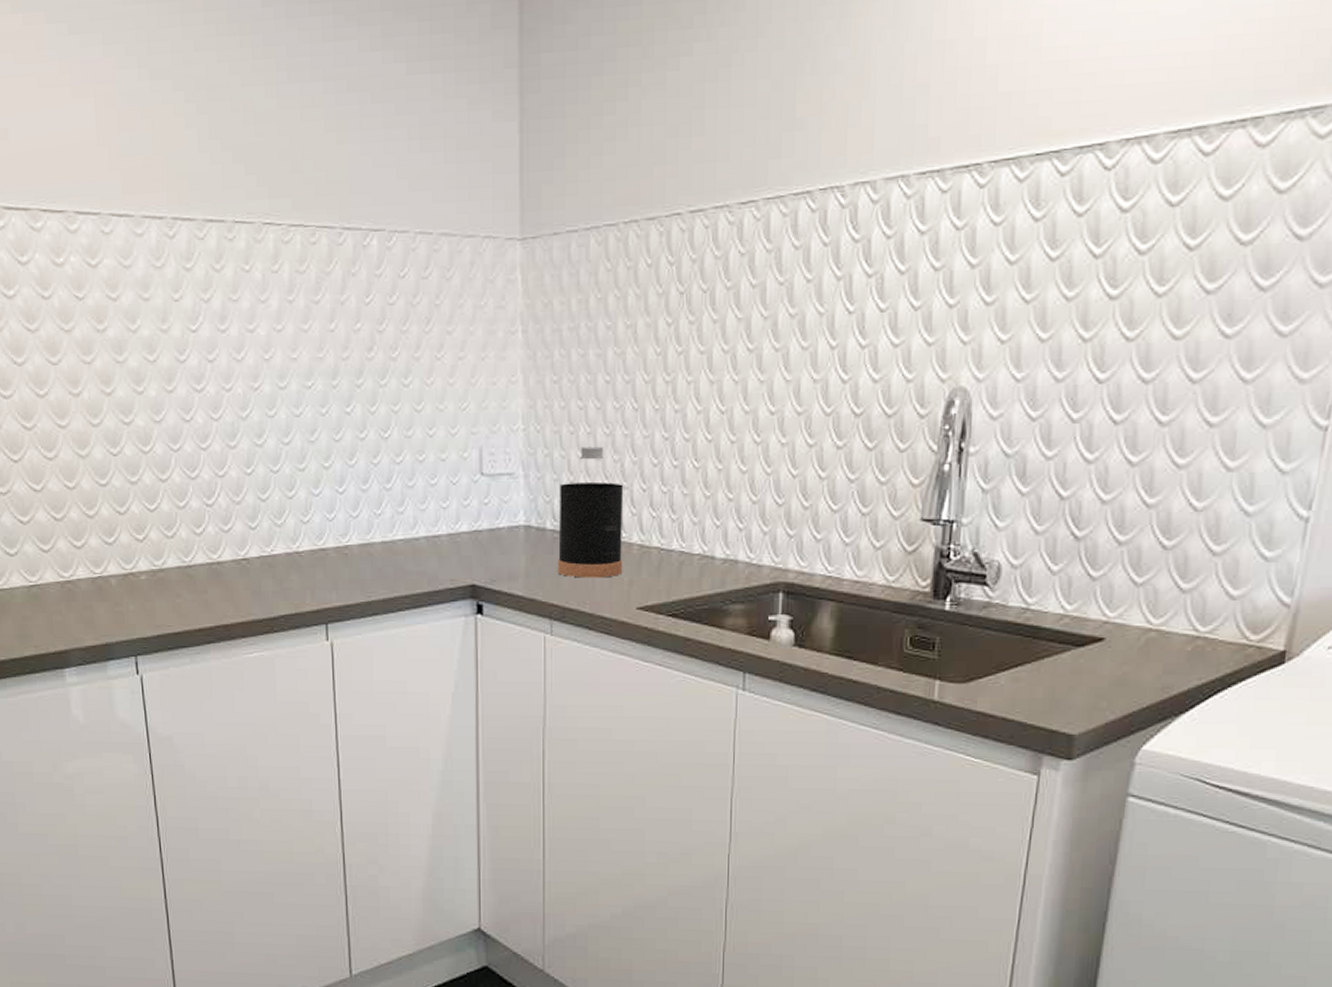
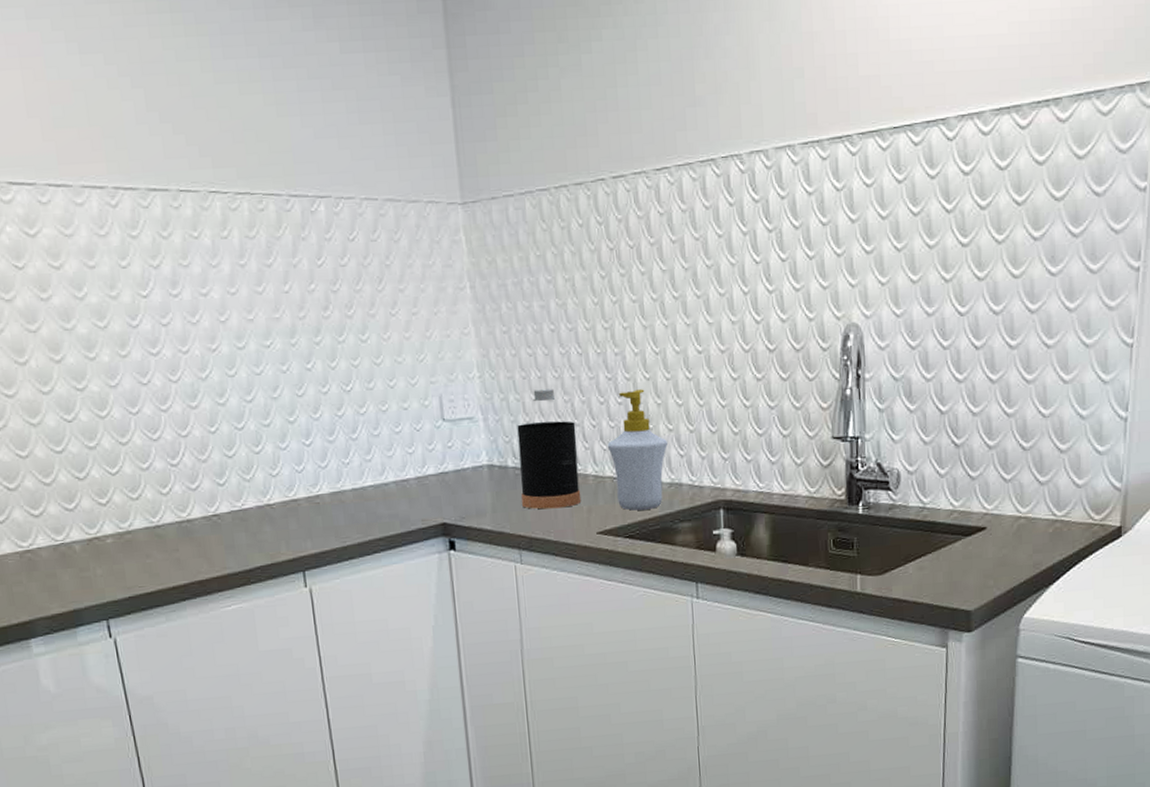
soap bottle: none [657,452,725,586] -> present [607,389,668,511]

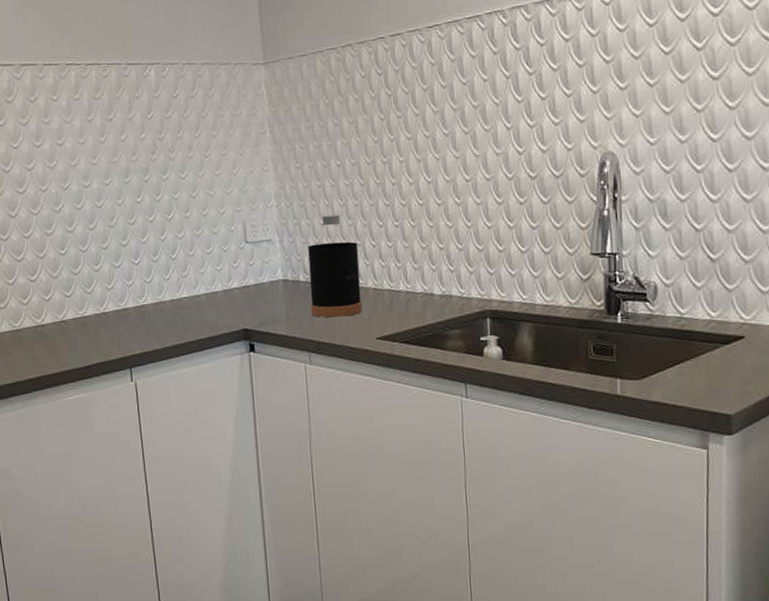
soap bottle: present [607,389,668,511] -> none [385,214,439,319]

